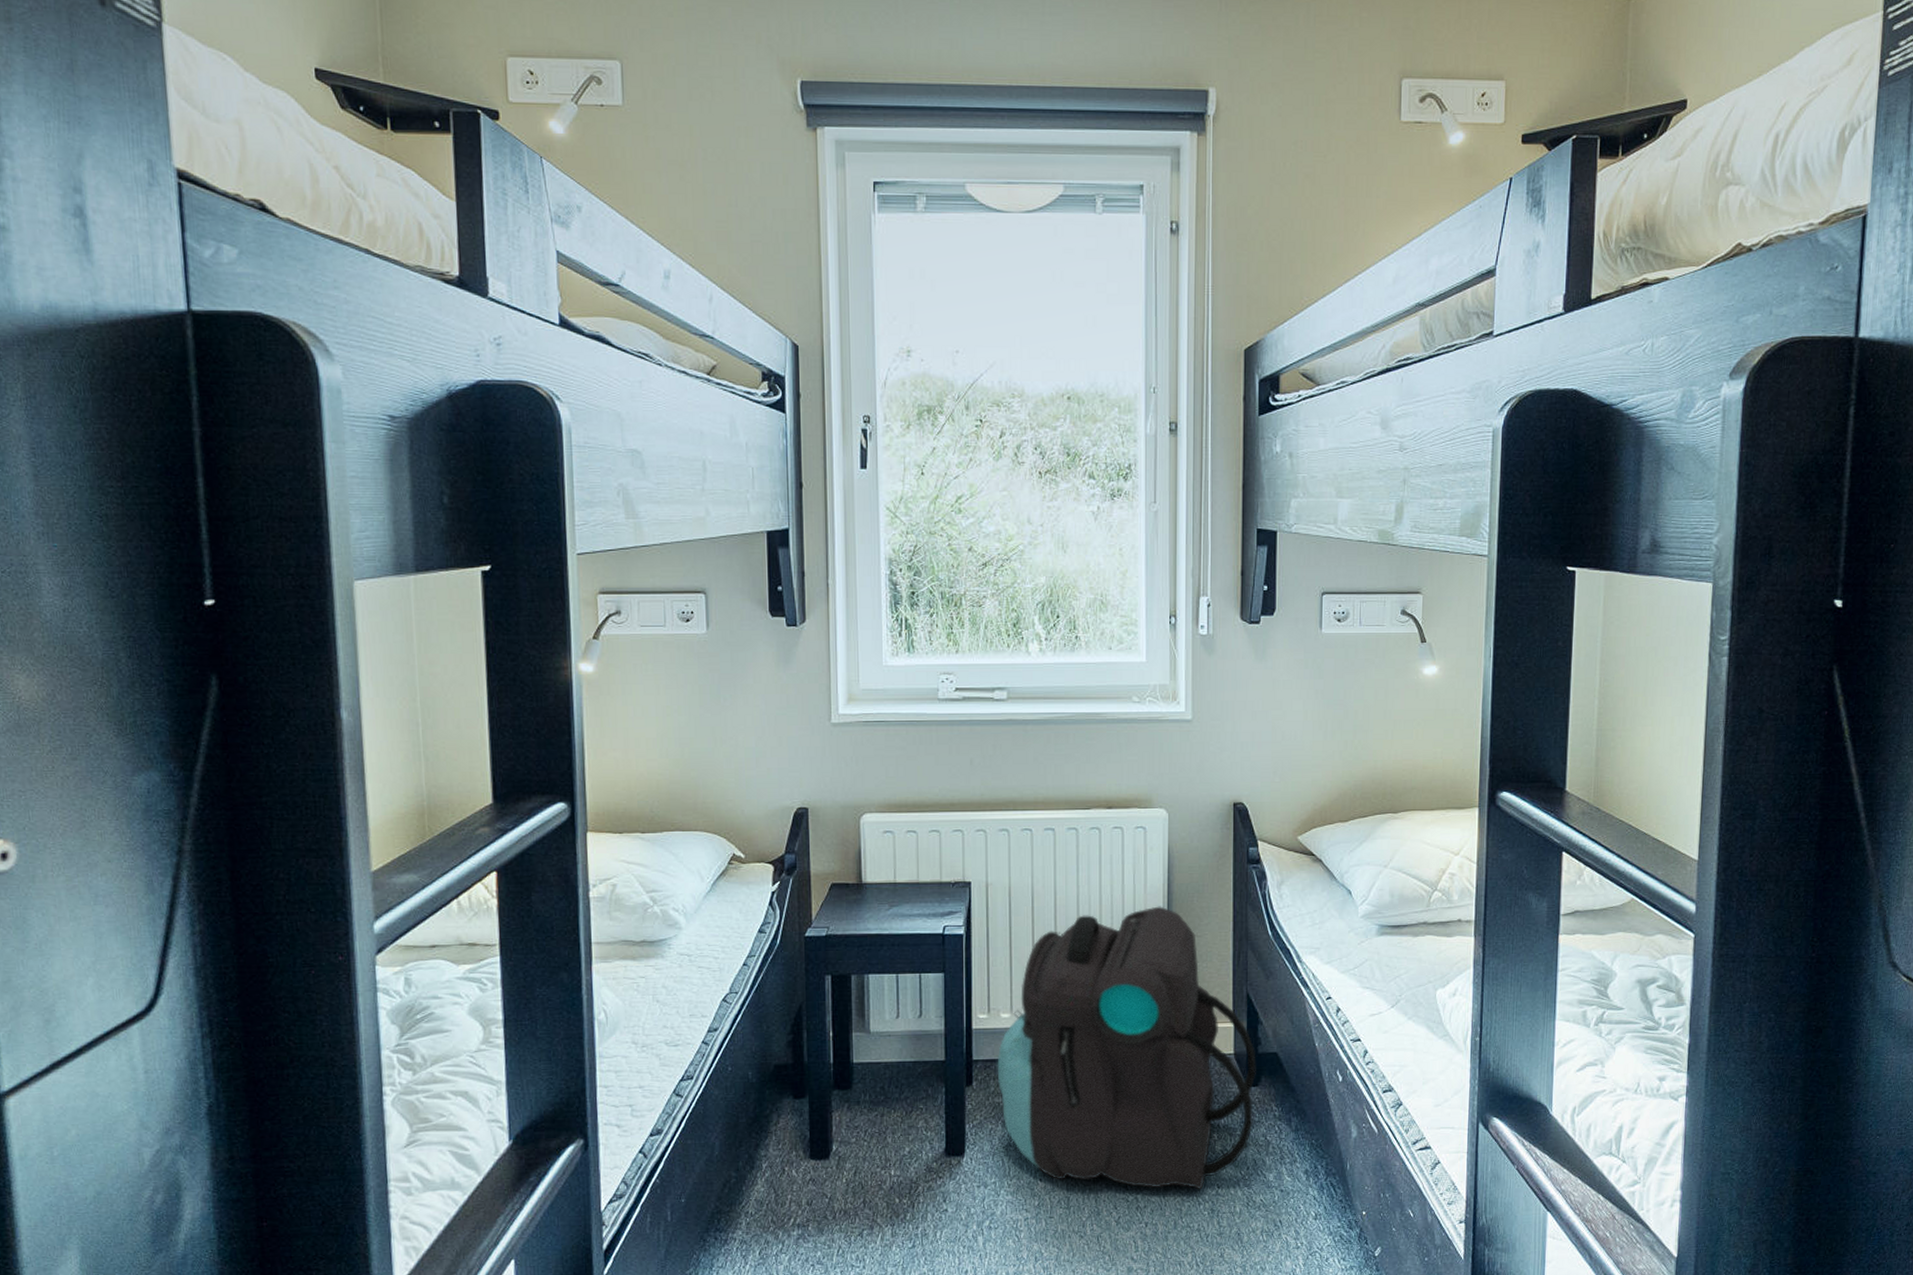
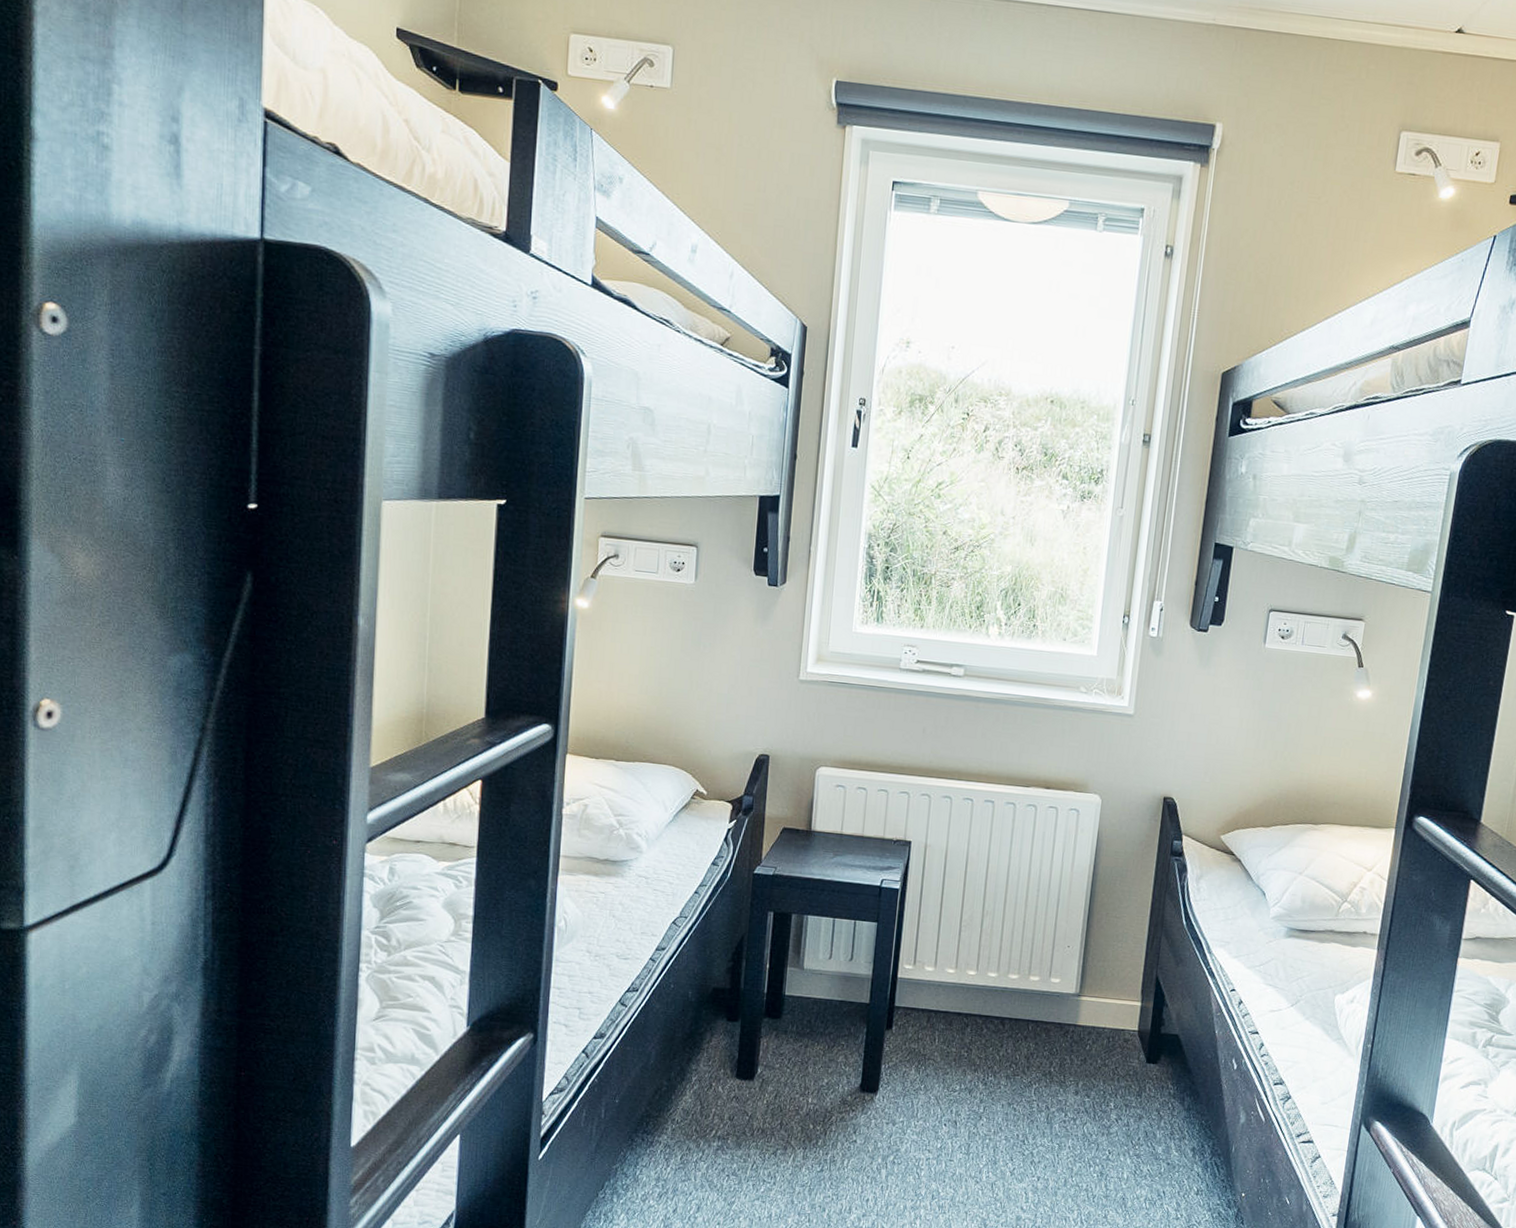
backpack: present [997,906,1256,1190] -> none [916,884,1159,1153]

